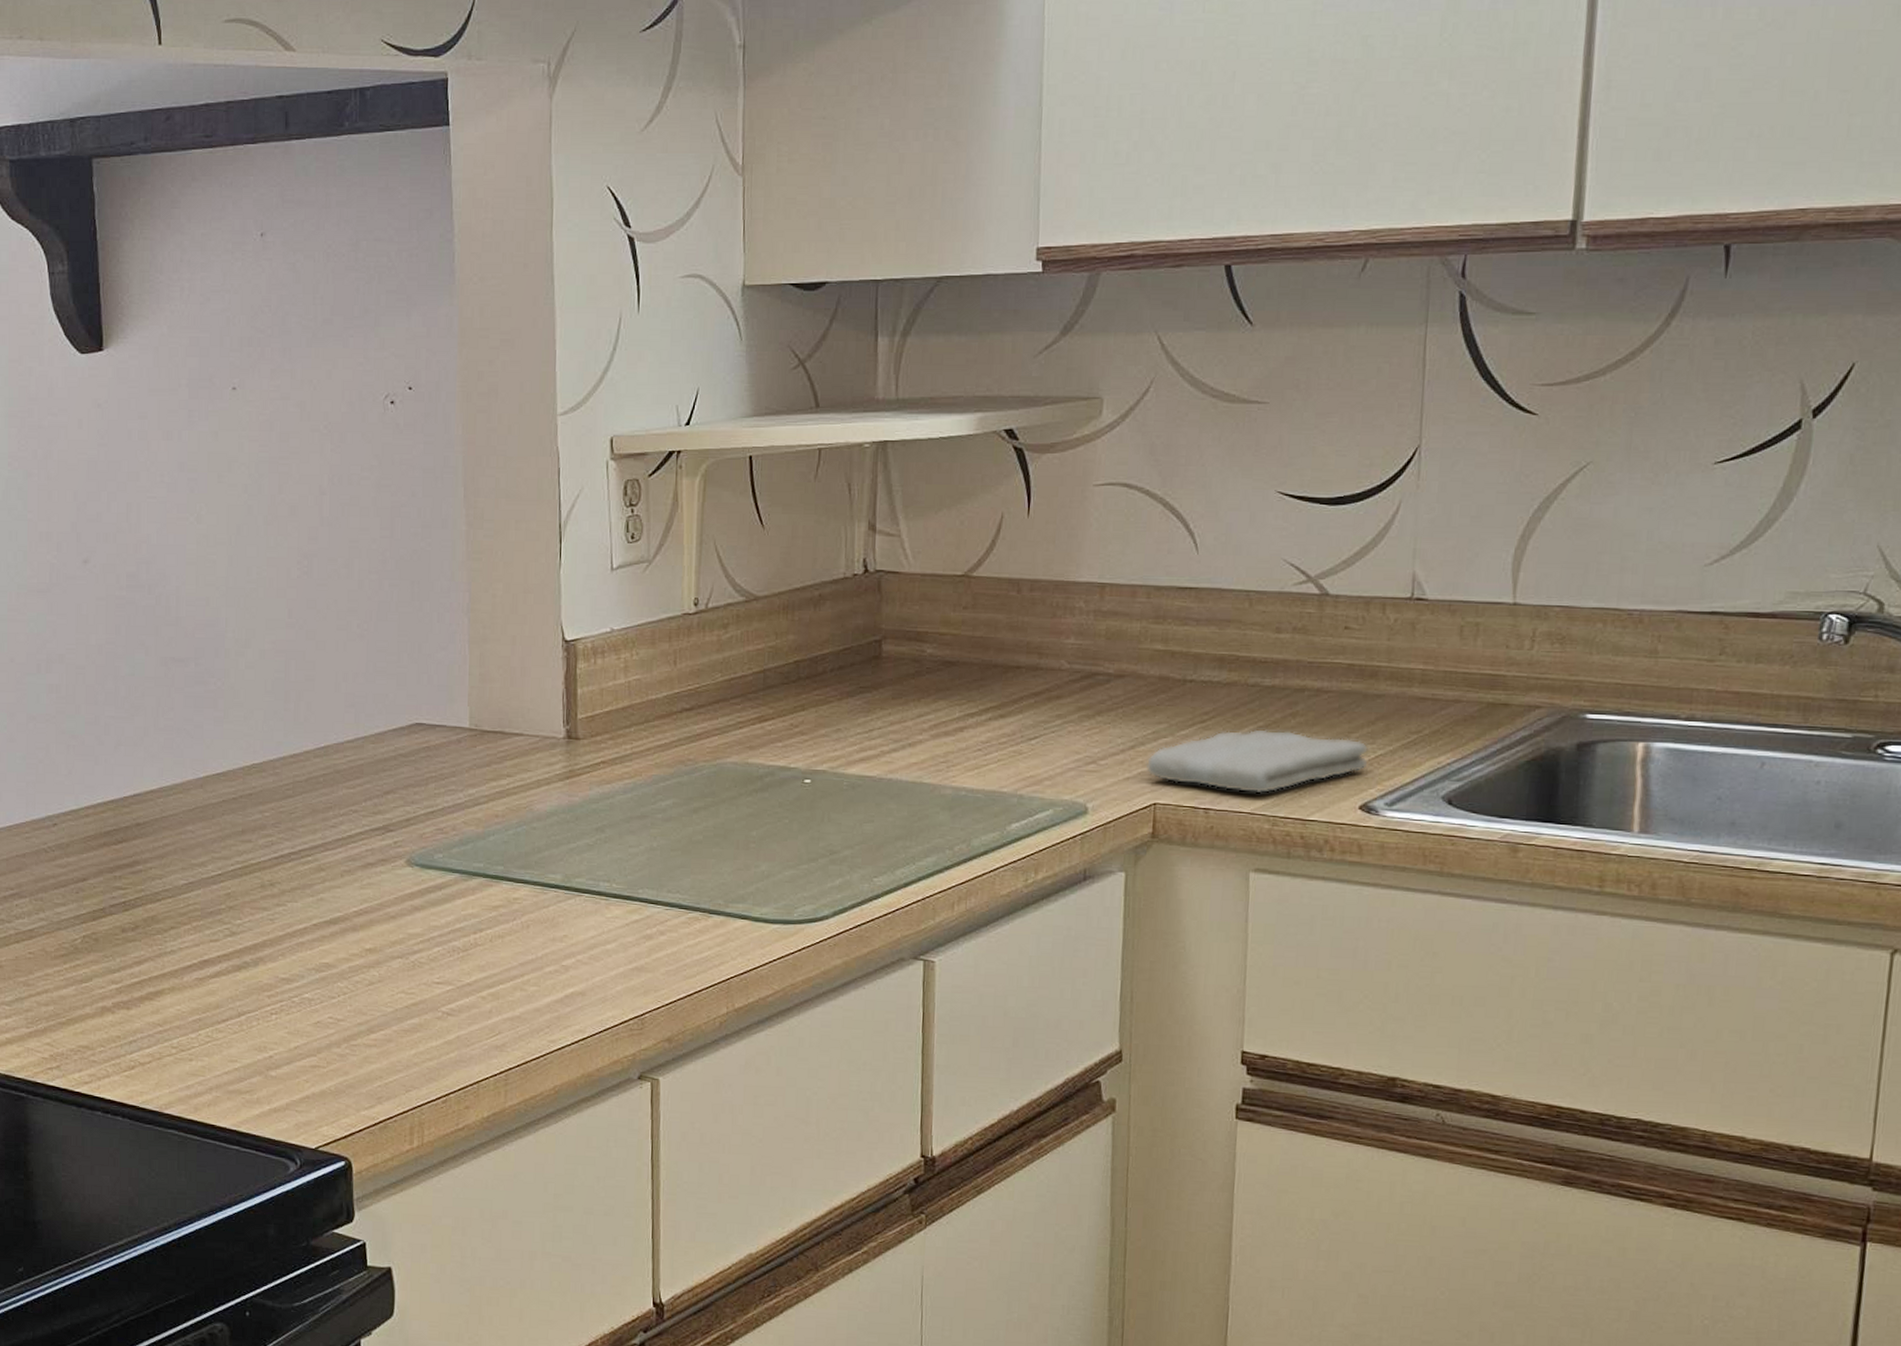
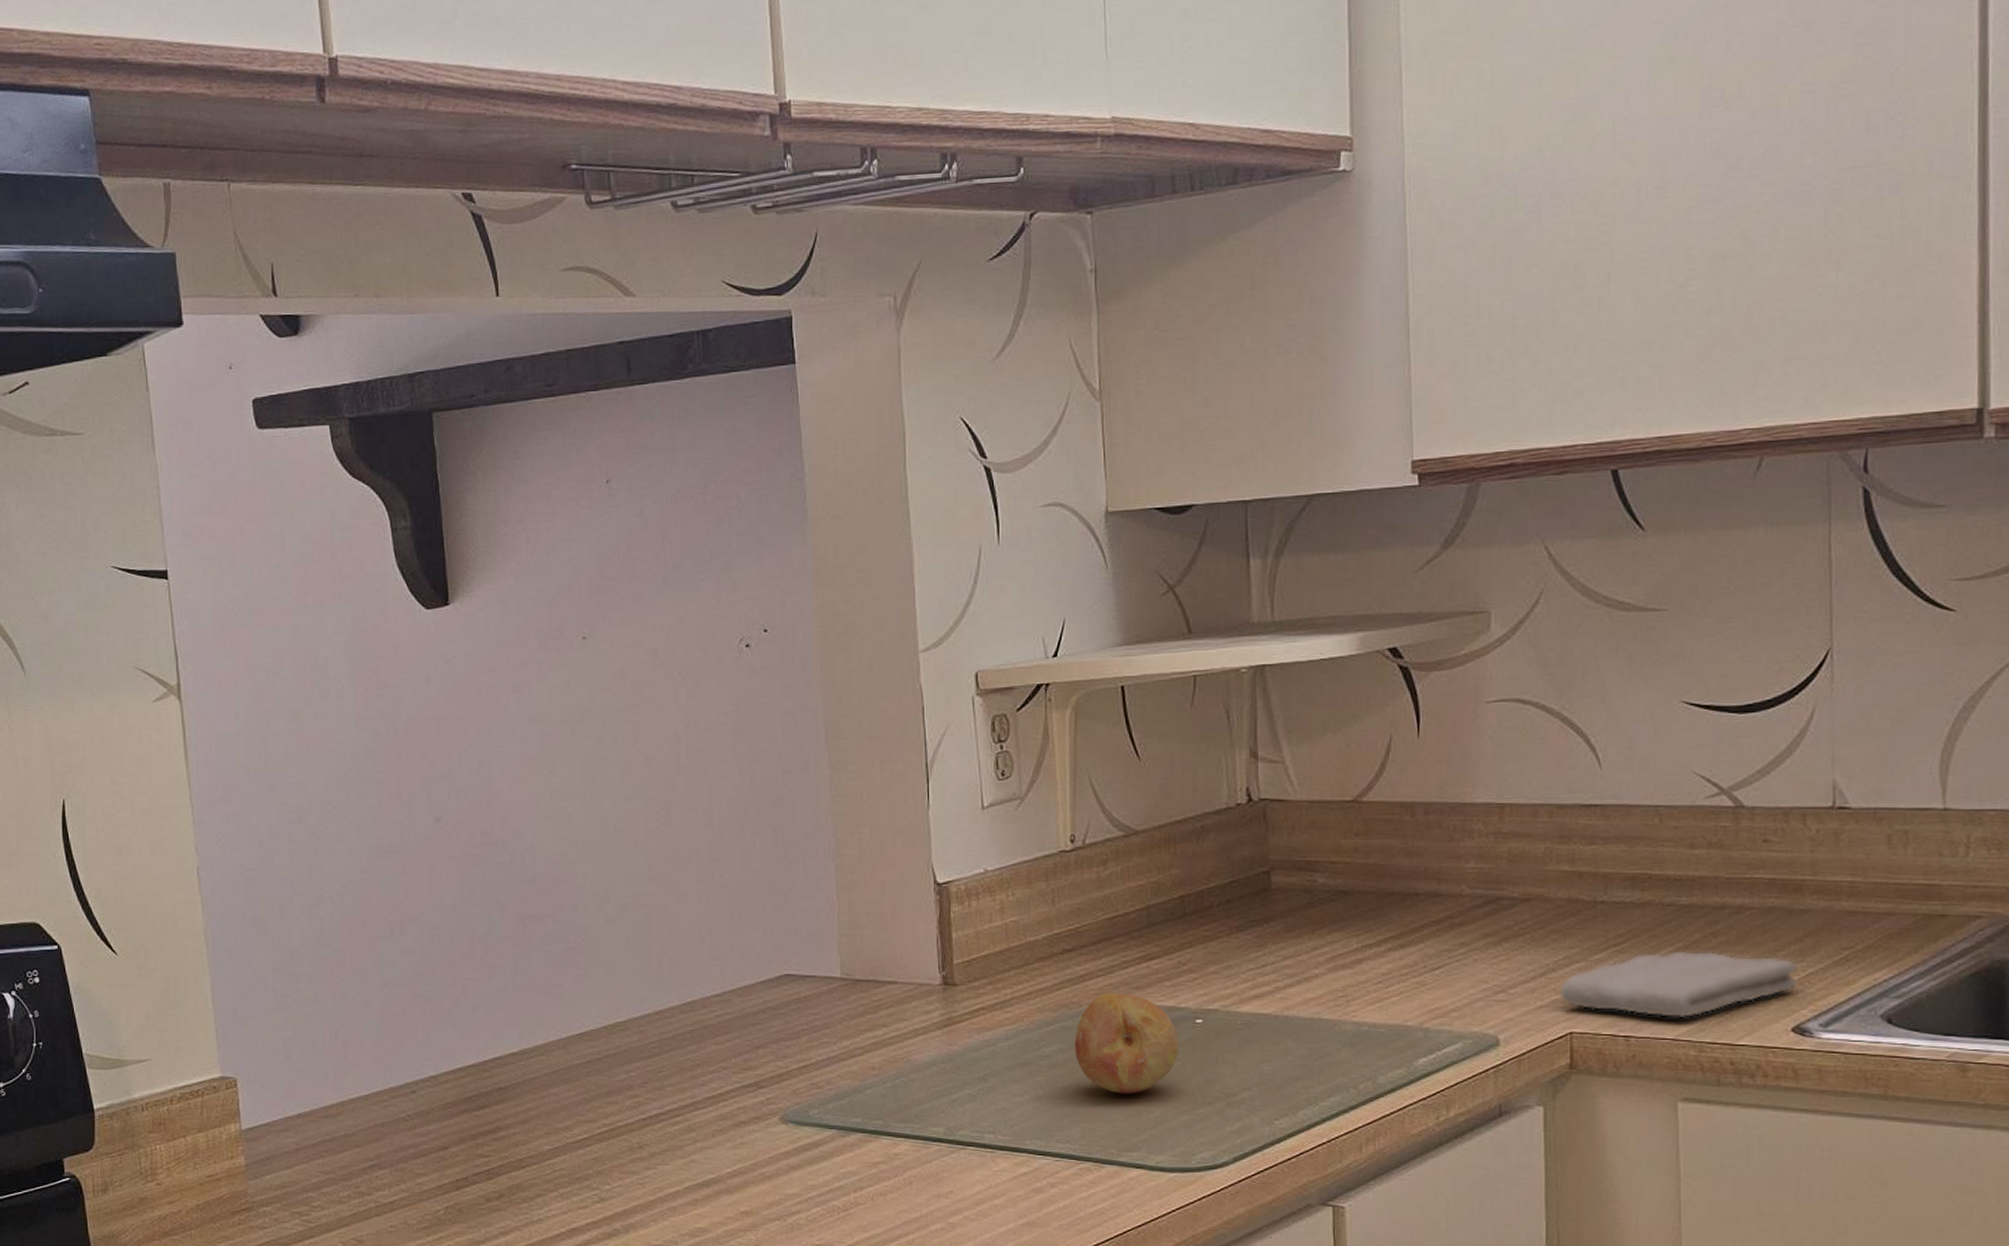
fruit: none [688,751,788,849] -> present [1074,992,1179,1094]

